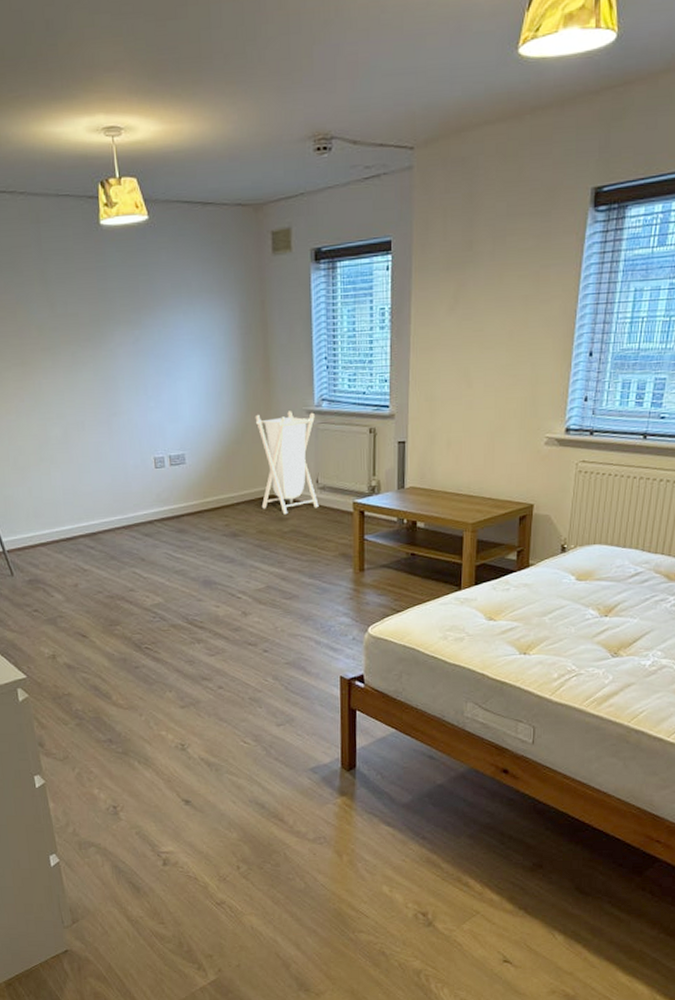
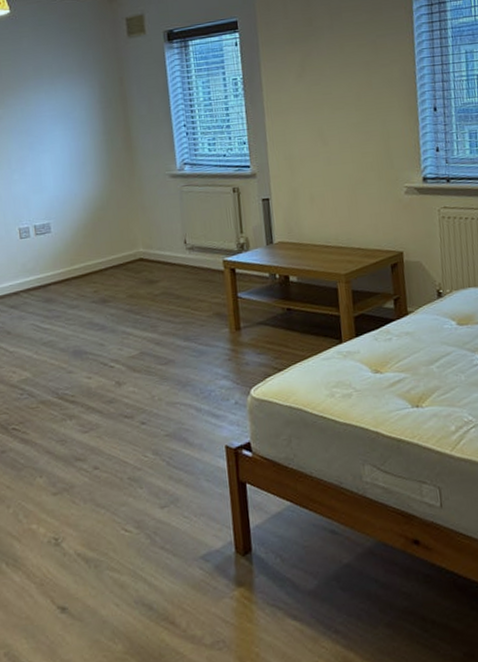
laundry hamper: present [255,411,319,515] -> none [119,176,189,277]

